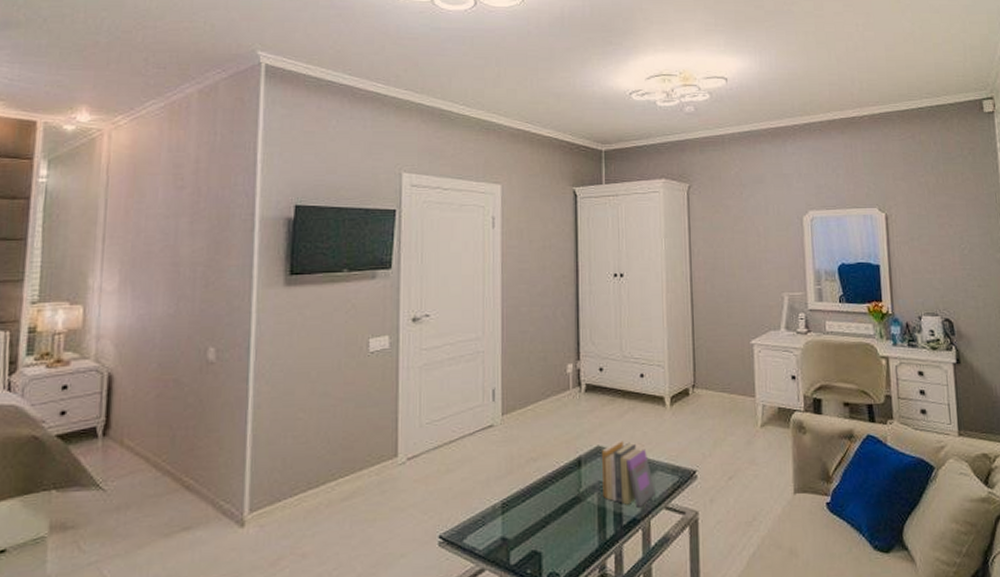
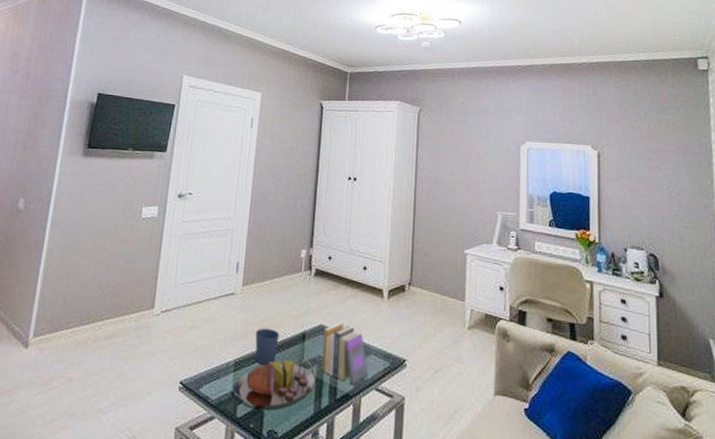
serving tray: none [503,489,596,553] -> present [233,359,315,410]
dixie cup: none [522,459,551,502] -> present [255,328,280,366]

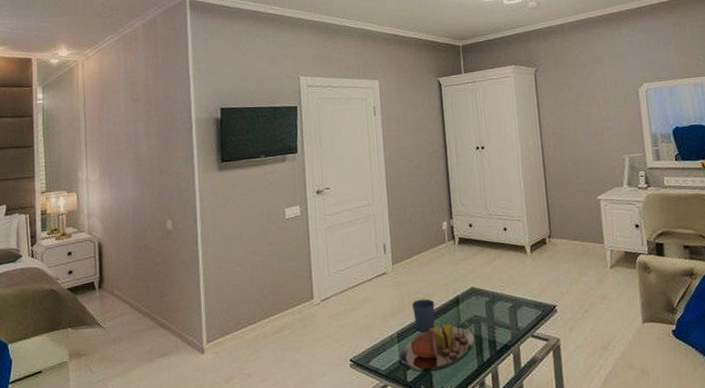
books: present [321,321,368,386] -> none [476,282,523,337]

